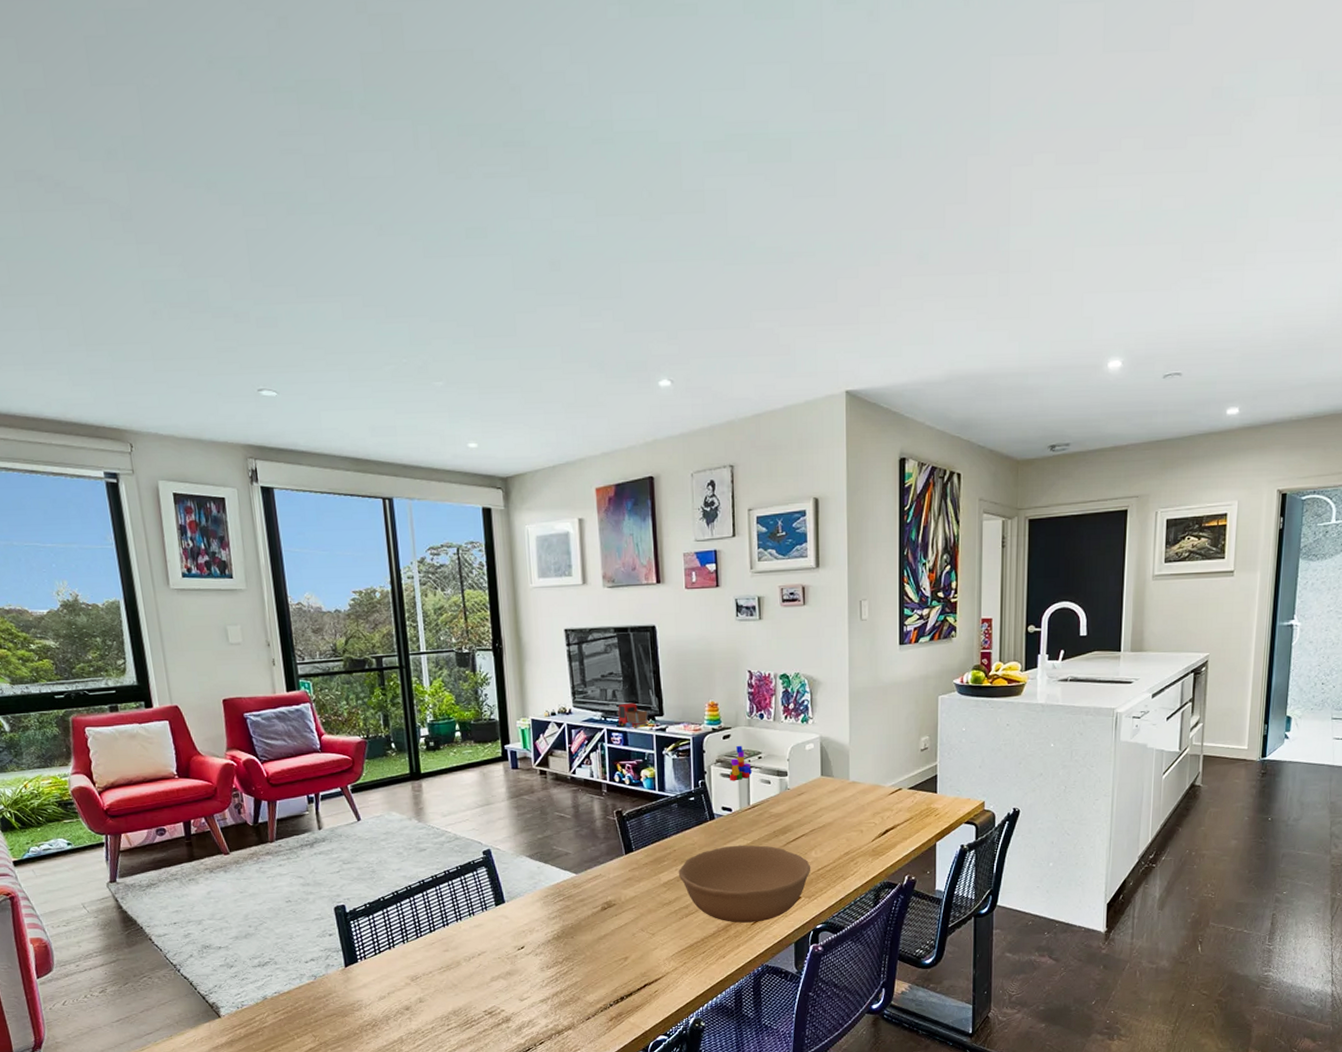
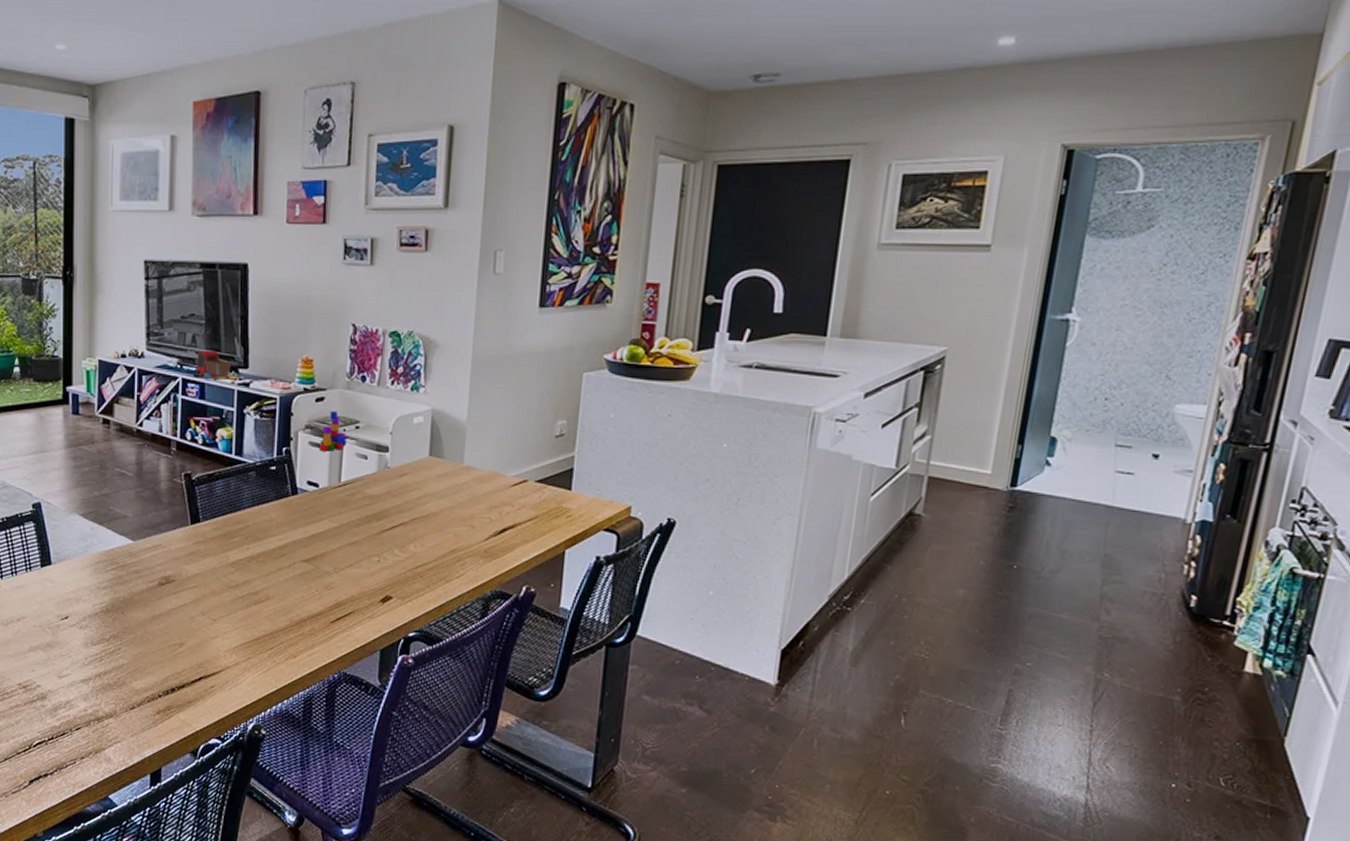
bowl: present [678,845,811,923] -> none [249,527,408,621]

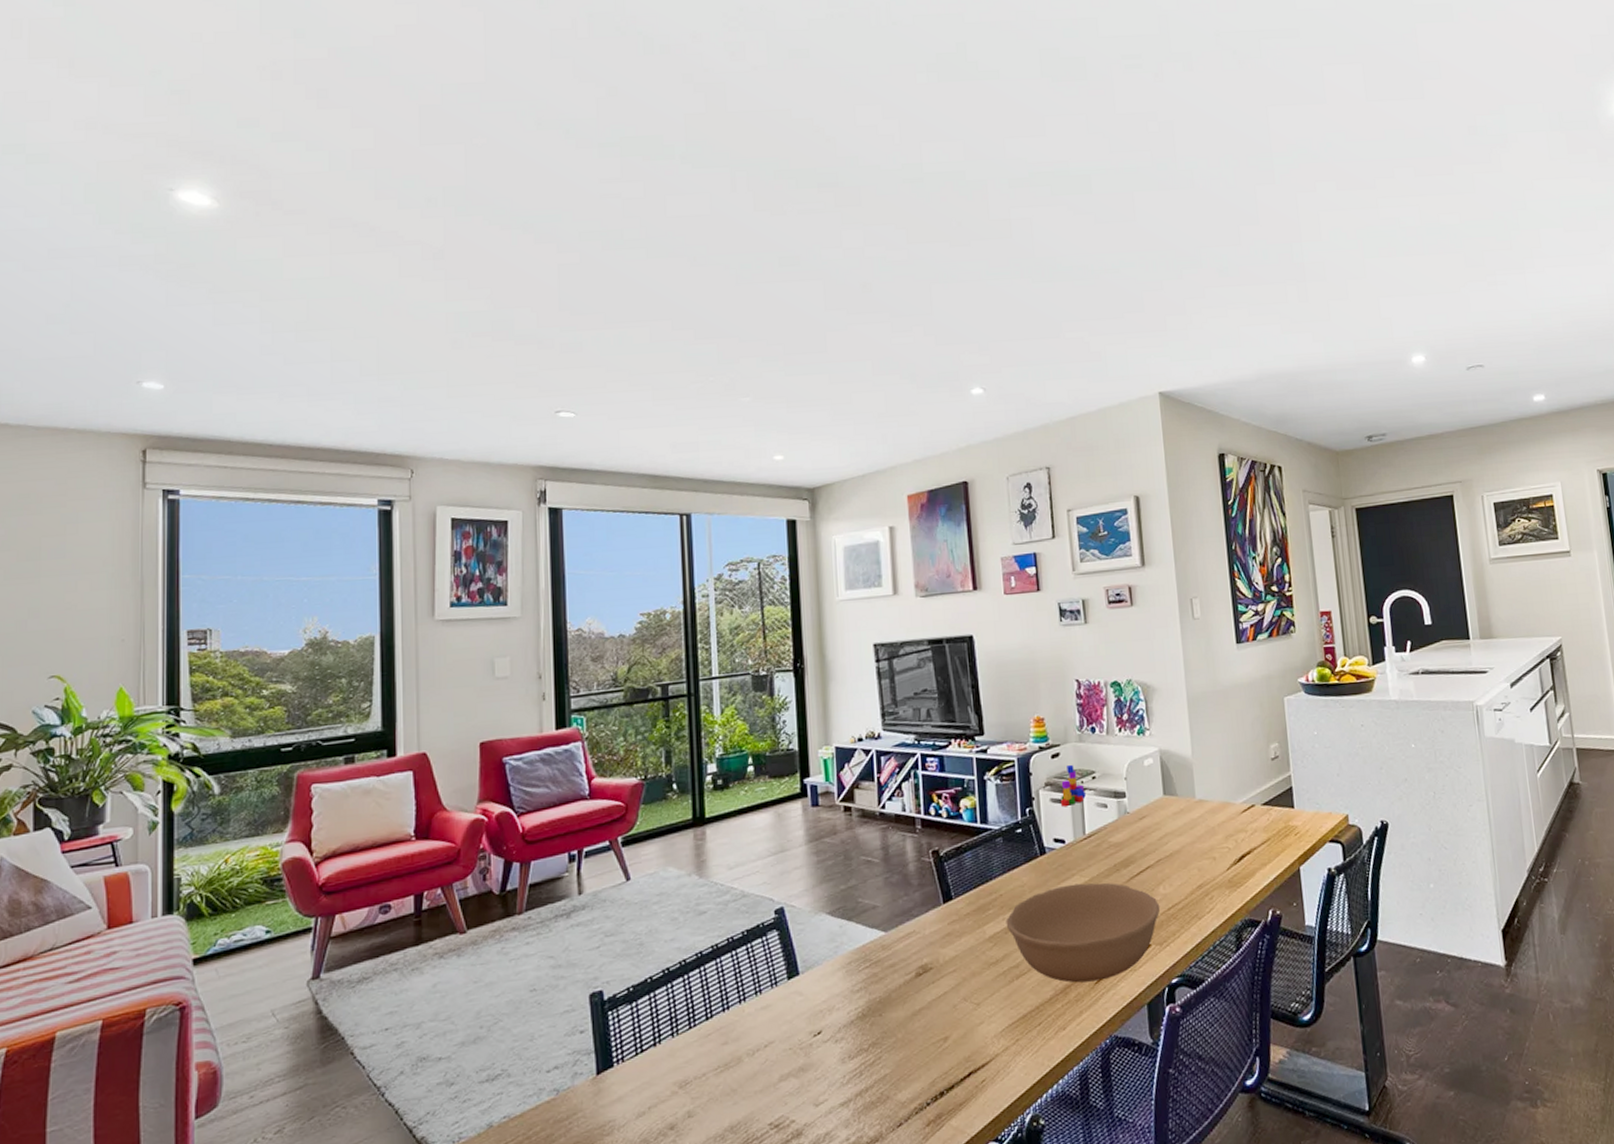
toy truck: present [195,350,231,381] -> none [932,722,967,751]
bowl: none [249,527,408,621] -> present [1006,883,1161,983]

